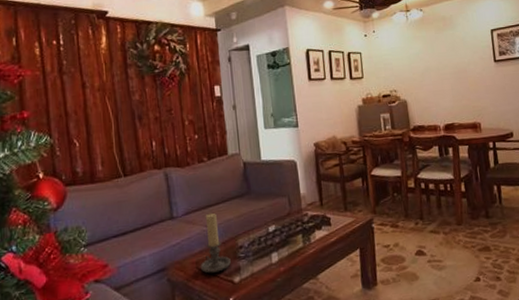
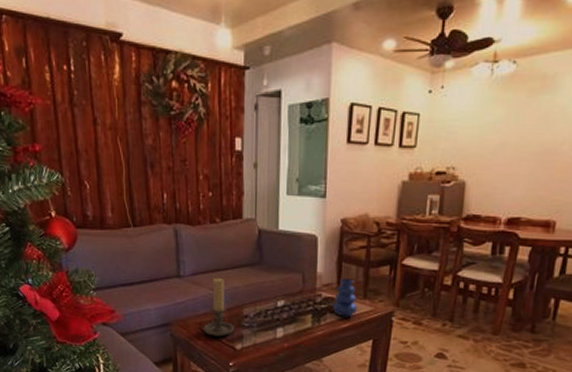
vase: none [319,194,342,232] -> present [333,278,358,317]

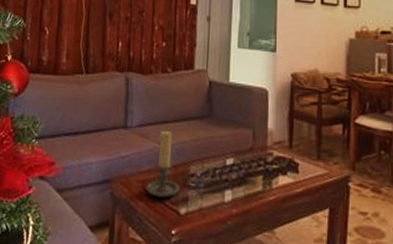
vase: present [333,278,358,317] -> none [285,136,312,181]

